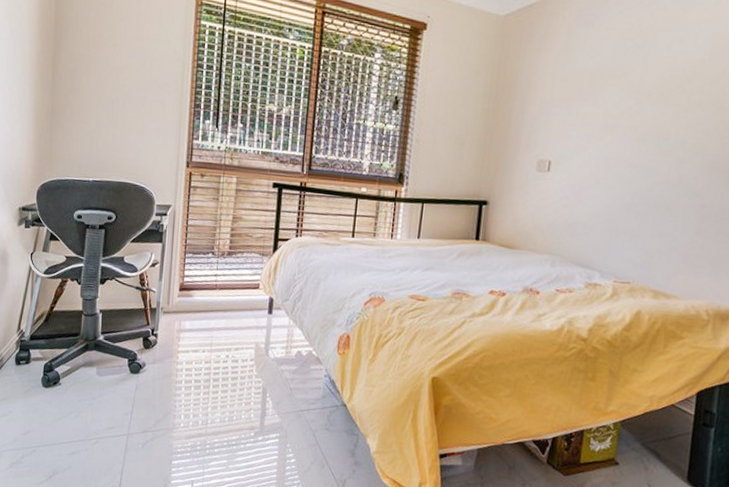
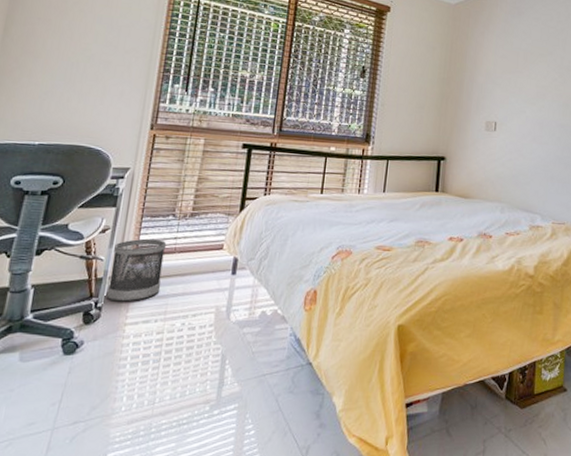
wastebasket: none [161,274,209,332] -> present [107,238,167,302]

